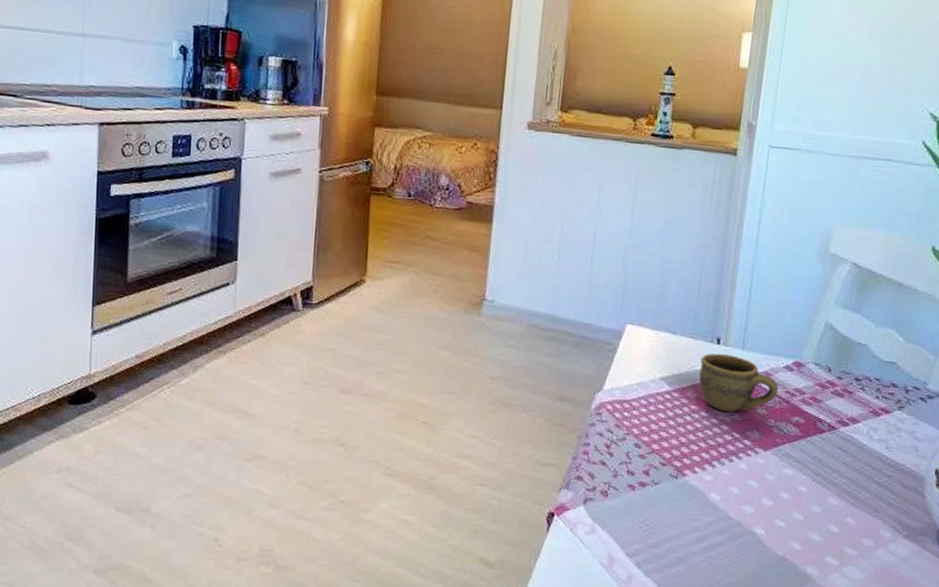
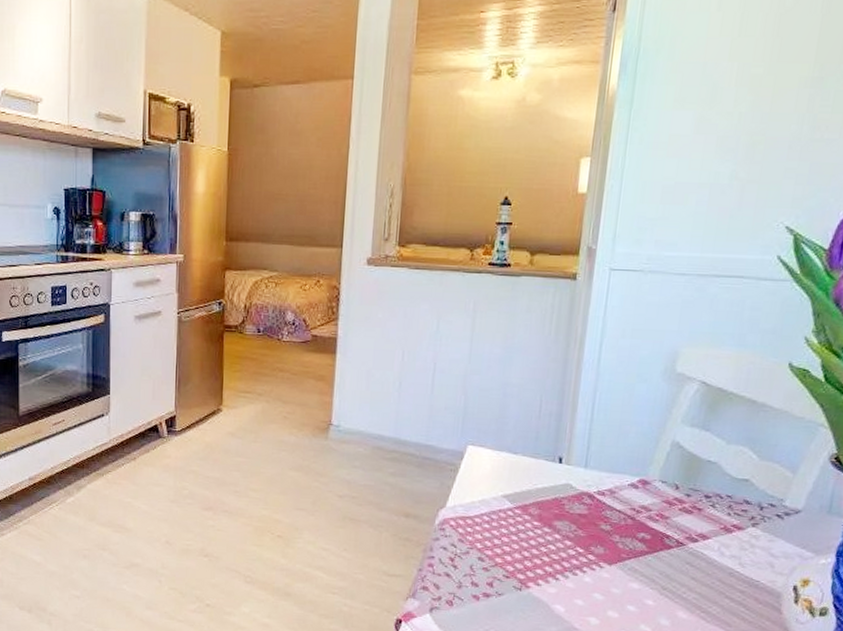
cup: present [699,353,779,413] -> none [541,472,624,529]

